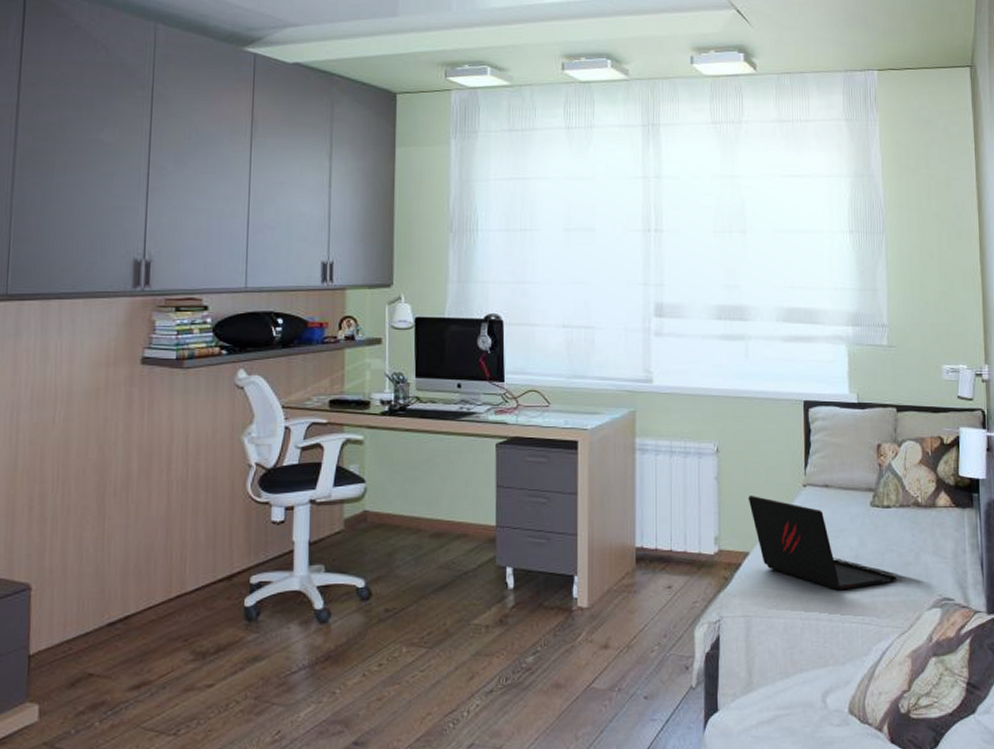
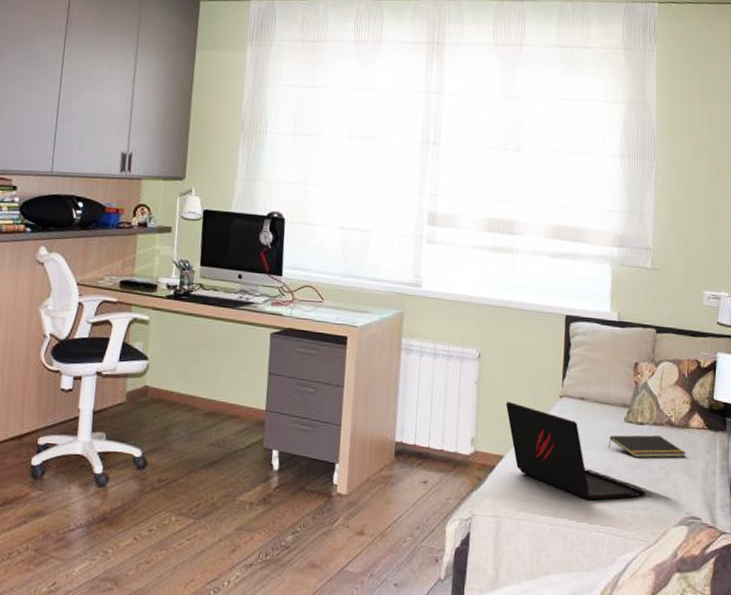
notepad: none [855,518,935,543] -> present [608,435,686,458]

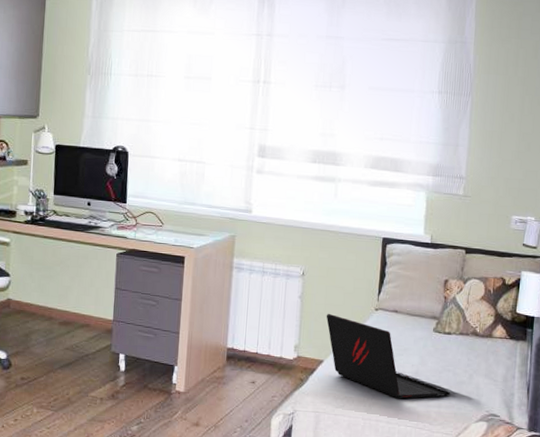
notepad: present [608,435,686,458] -> none [417,343,488,364]

